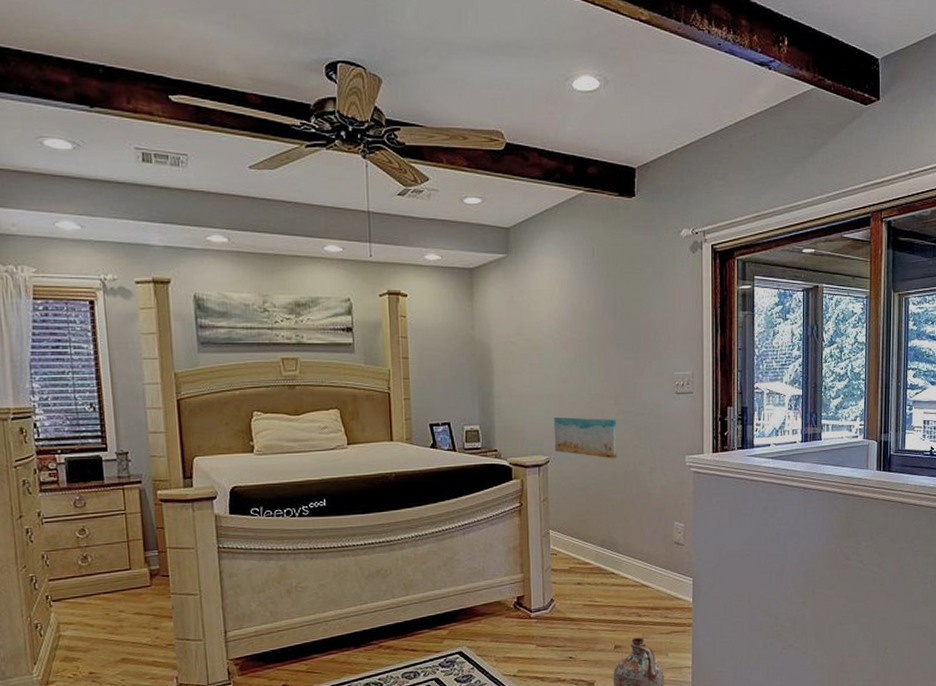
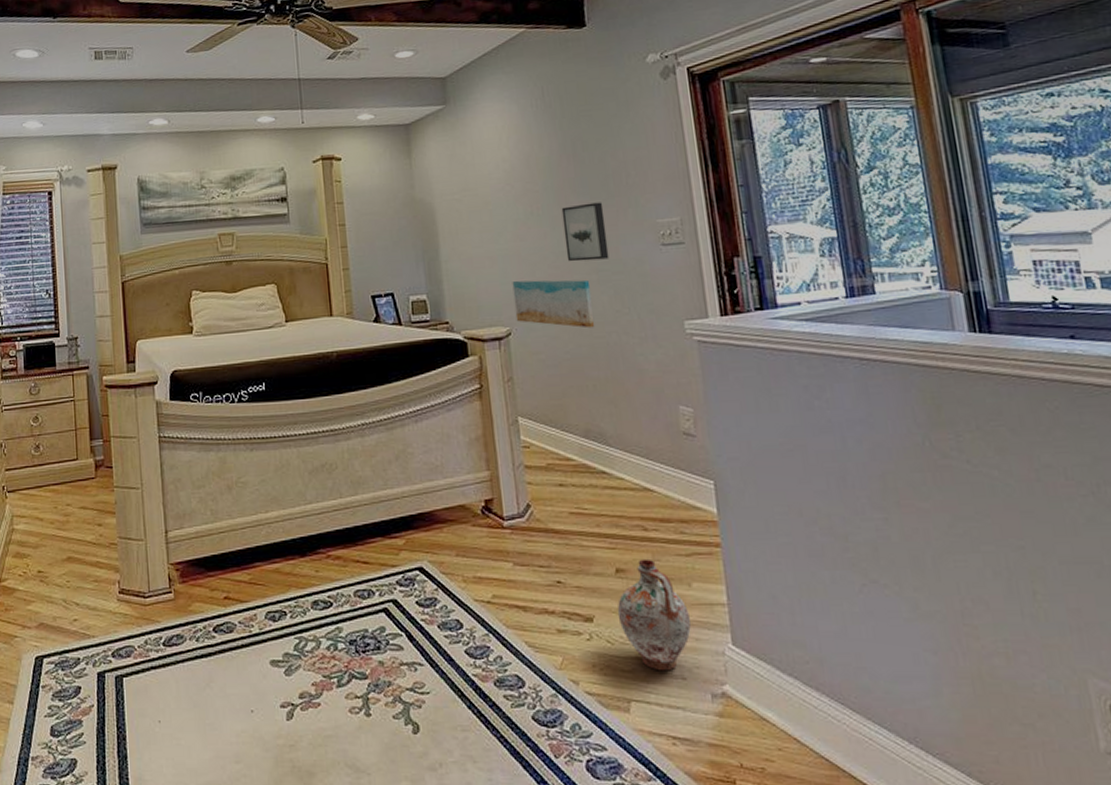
wall art: none [599,354,634,404] -> present [561,202,610,262]

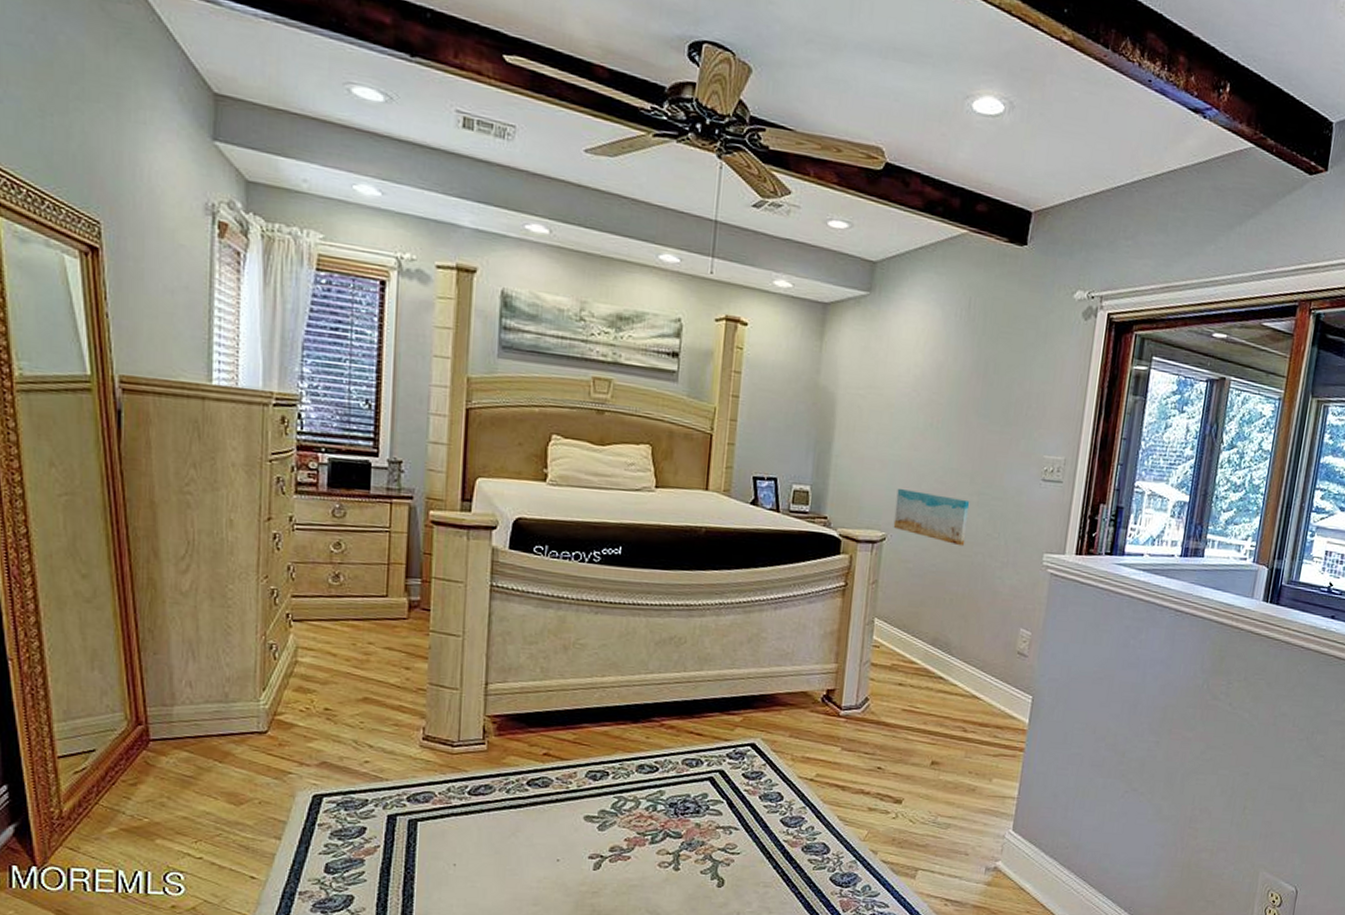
wall art: present [561,202,610,262] -> none [954,425,1000,484]
ceramic jug: present [617,558,691,671] -> none [924,755,985,848]

